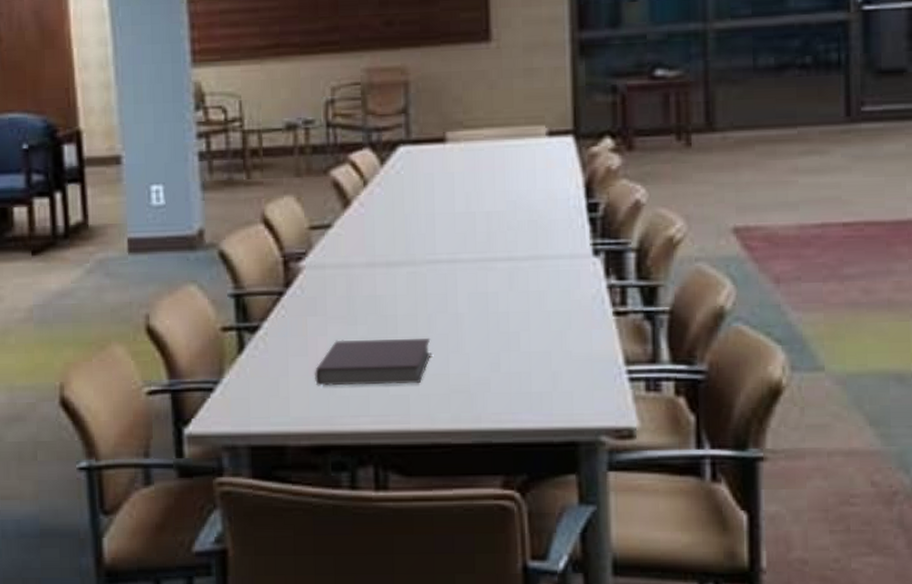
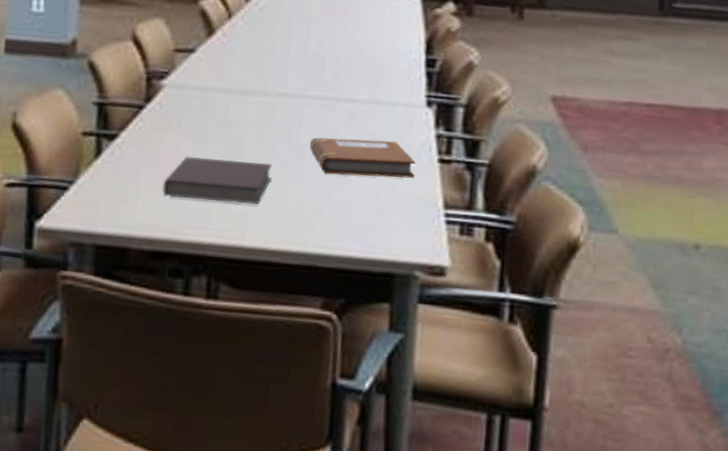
notebook: none [468,297,588,342] -> present [309,137,416,179]

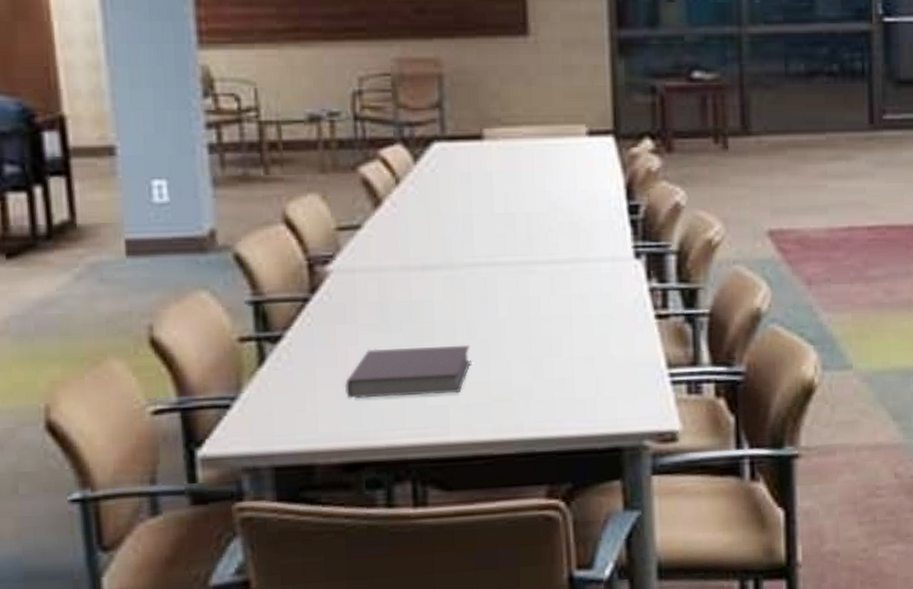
notebook: present [309,137,416,179] -> none [509,301,631,348]

